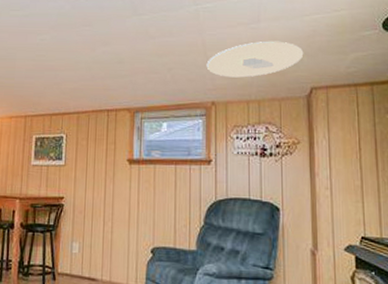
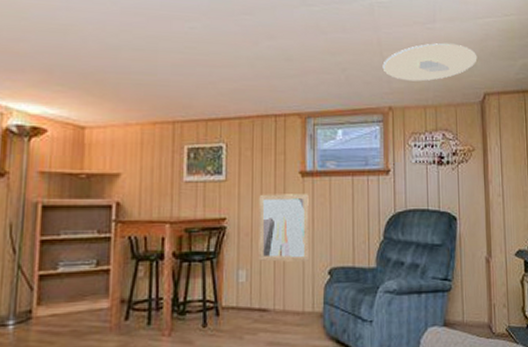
wall art: none [90,178,135,239] -> present [258,194,309,262]

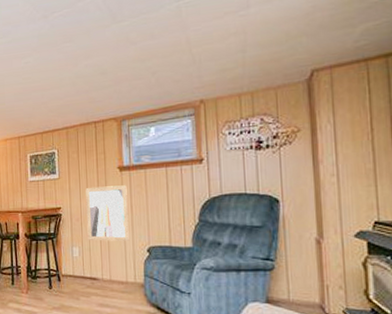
ceiling light: present [382,43,478,82] -> none [192,24,302,73]

